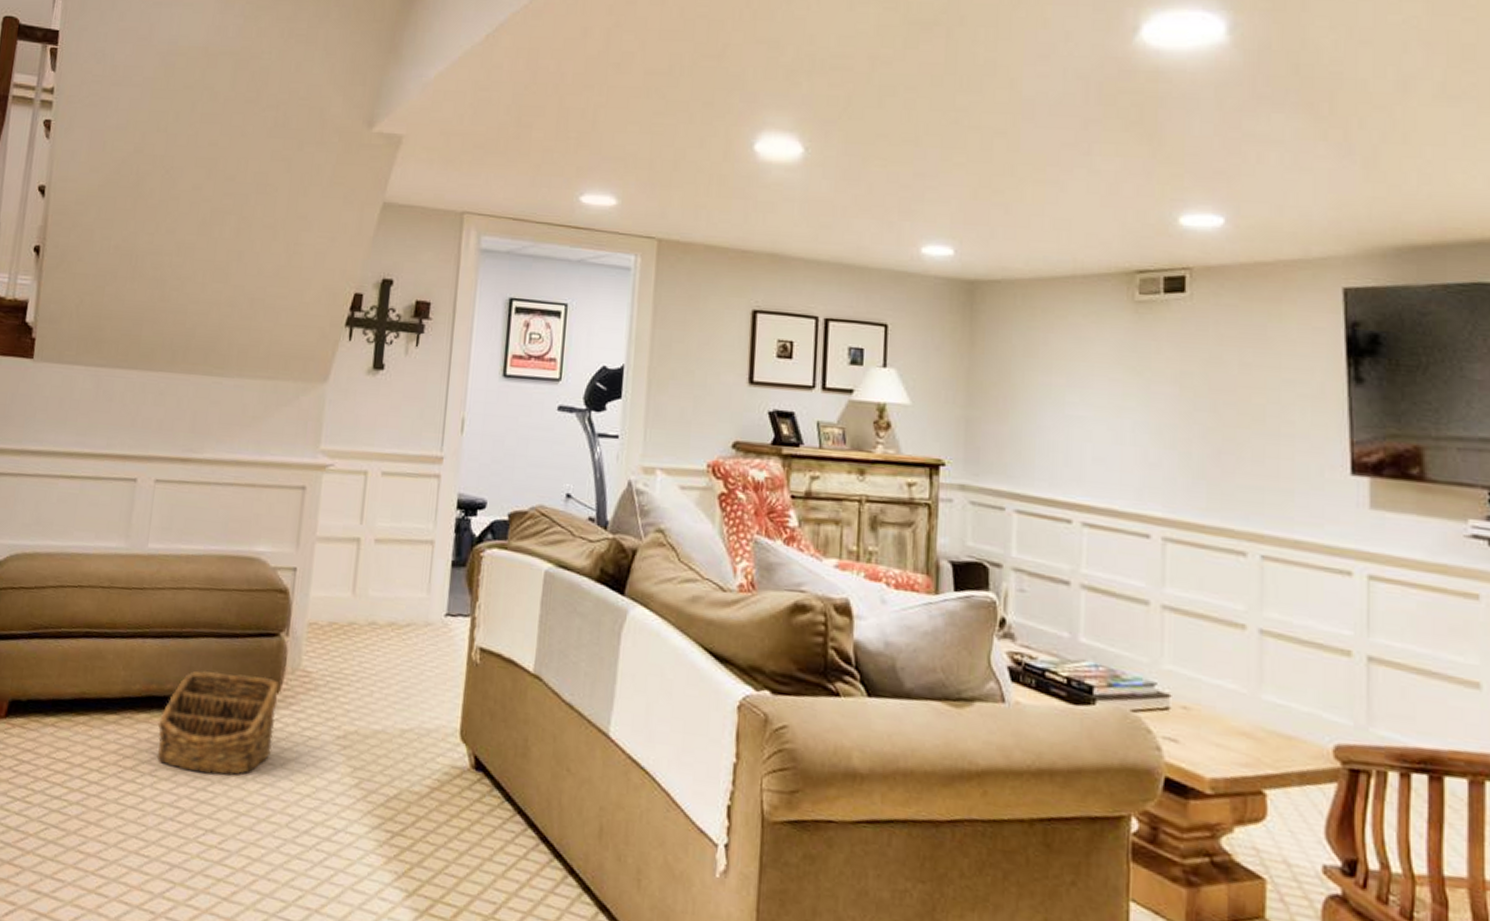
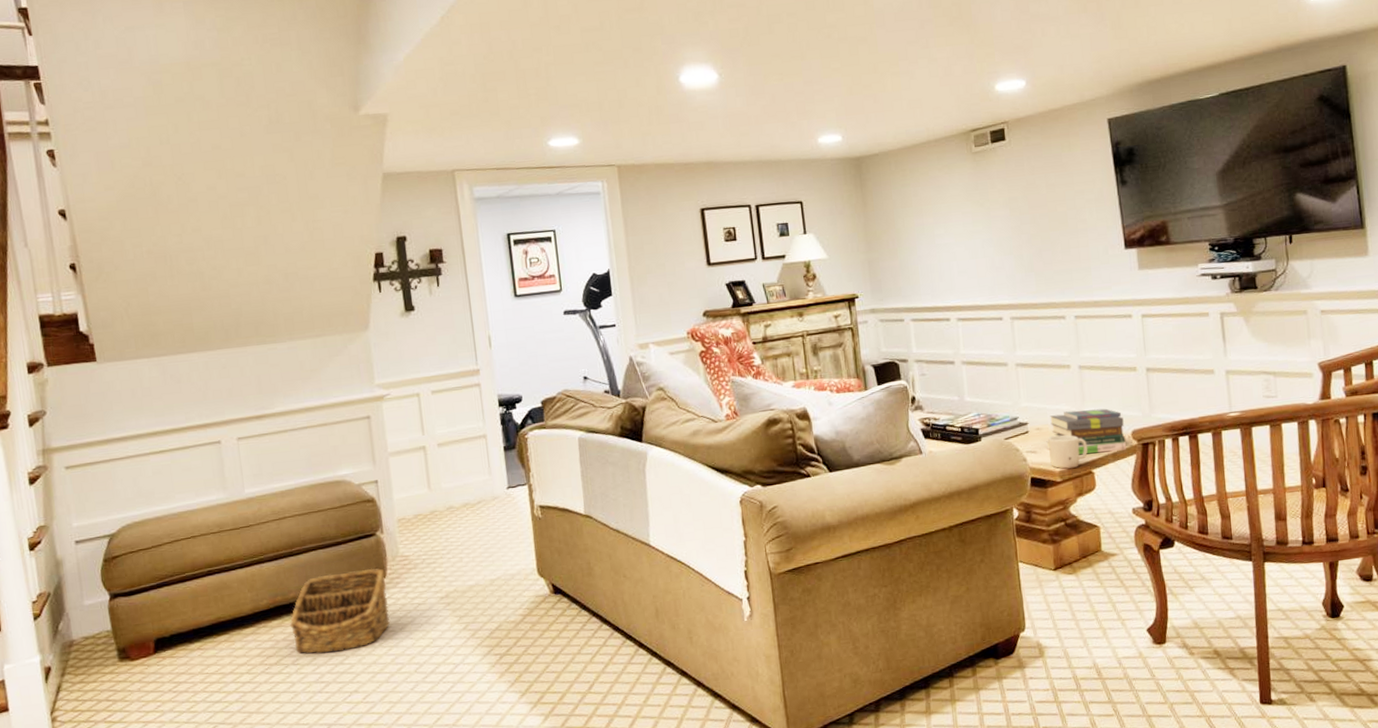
books: none [1195,691,1324,772] -> present [1046,408,1127,455]
mug: none [1198,722,1261,780] -> present [1048,434,1088,469]

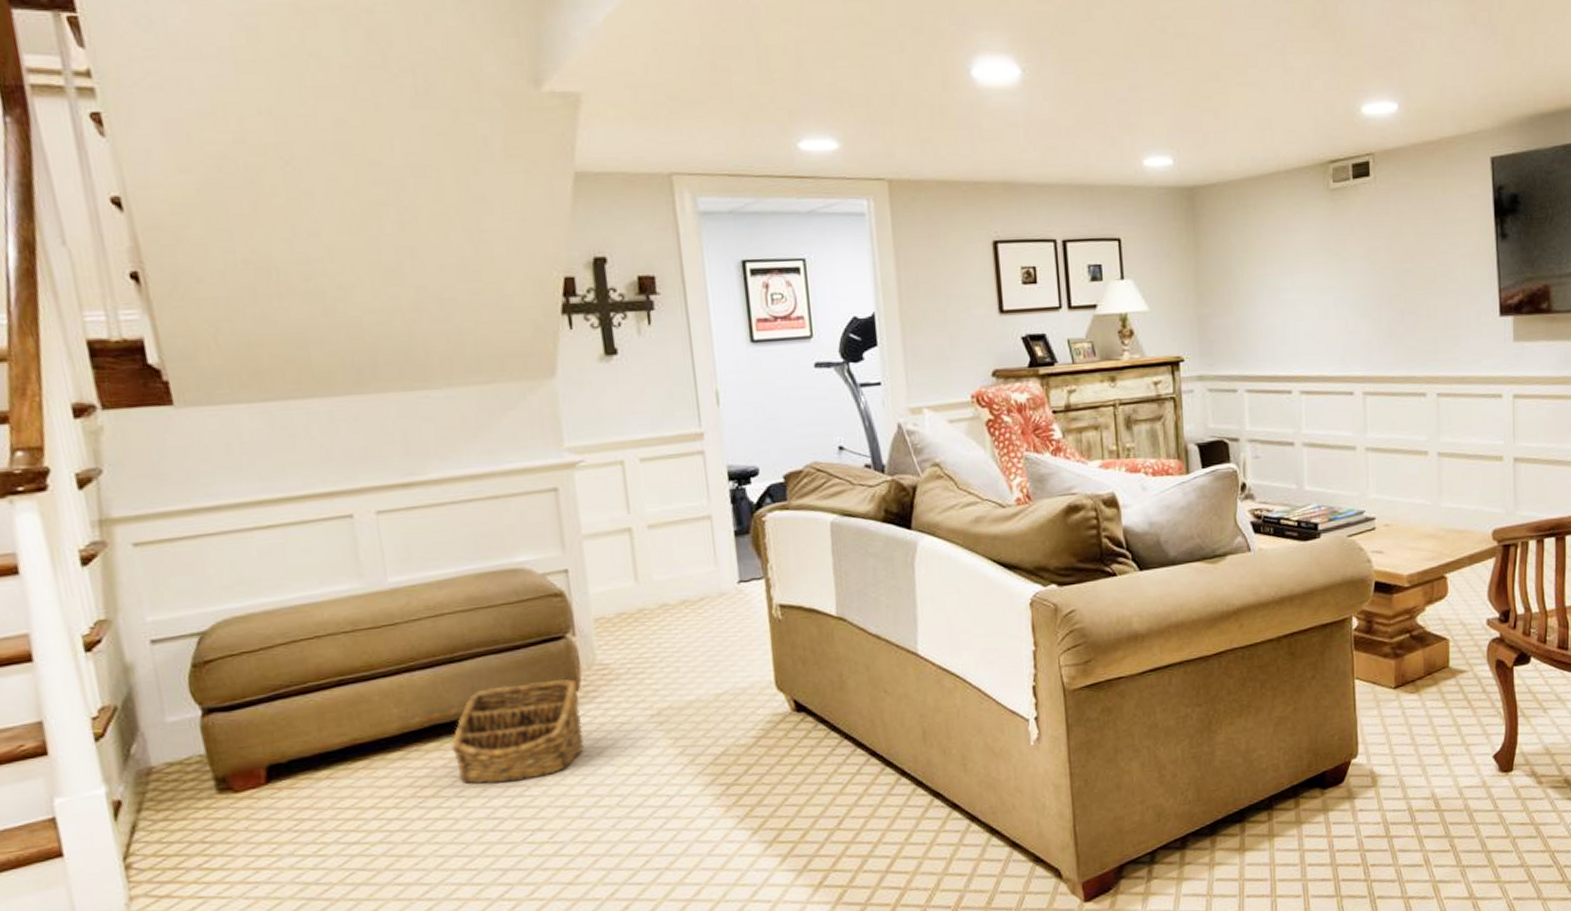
books: present [1046,408,1127,455] -> none [1395,503,1486,557]
mug: present [1048,434,1088,469] -> none [1397,532,1442,573]

